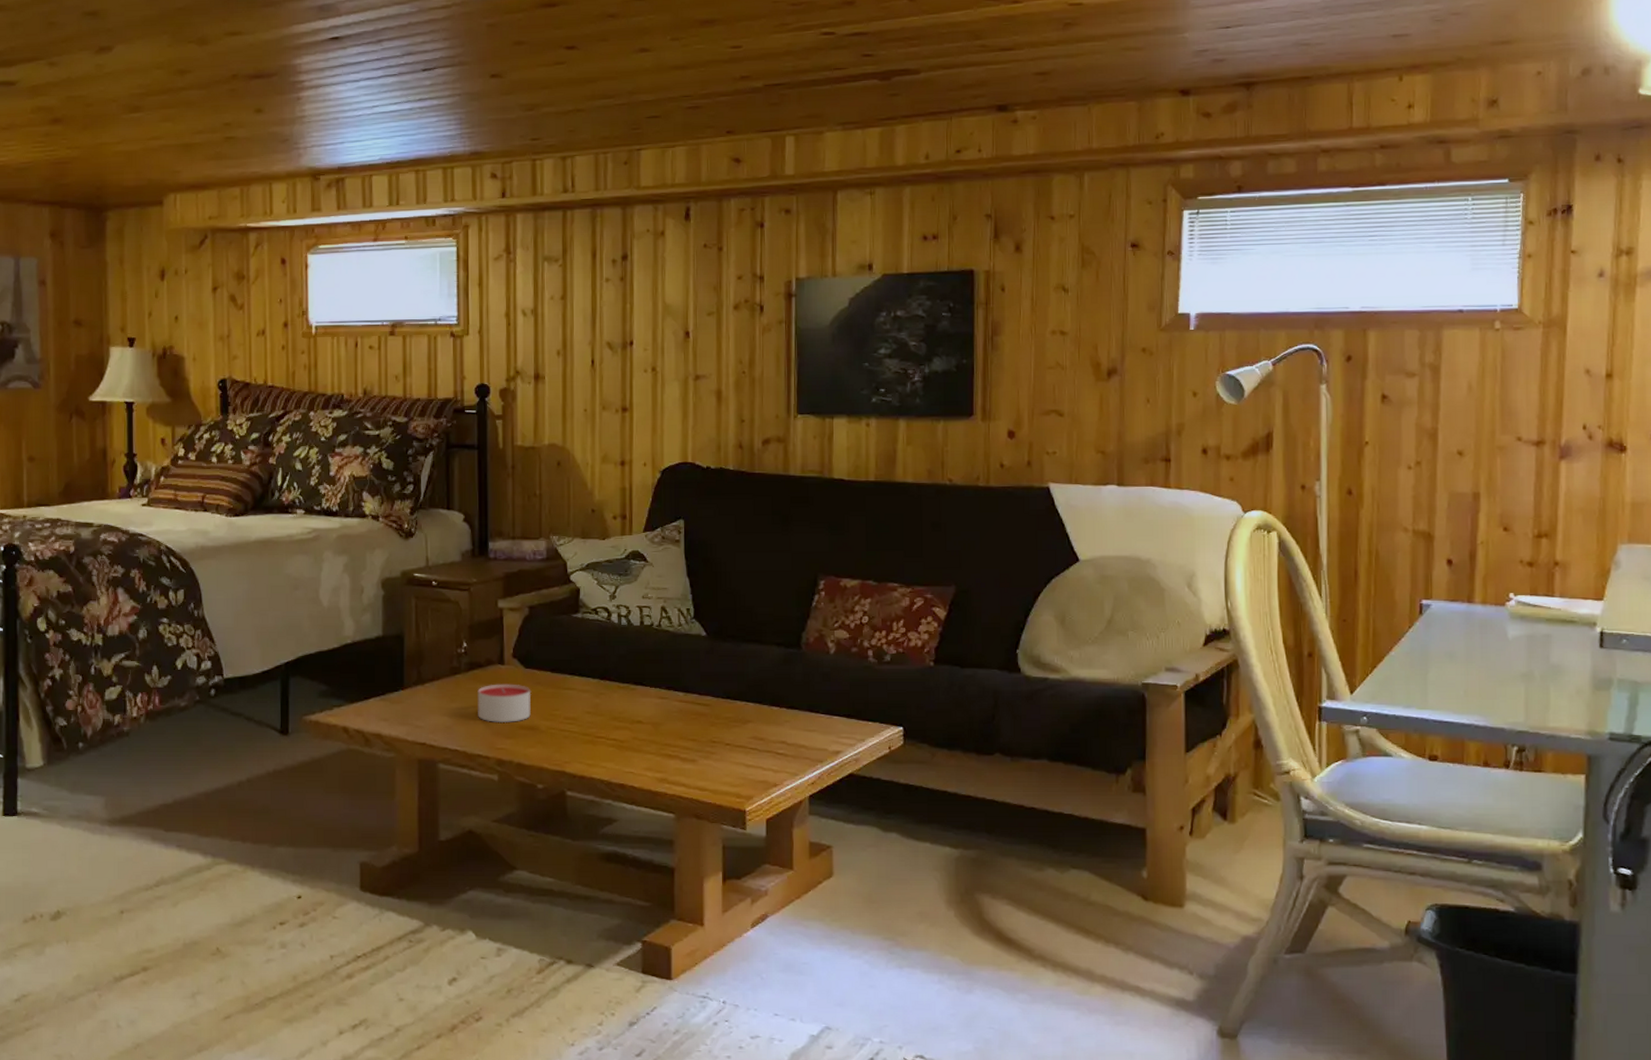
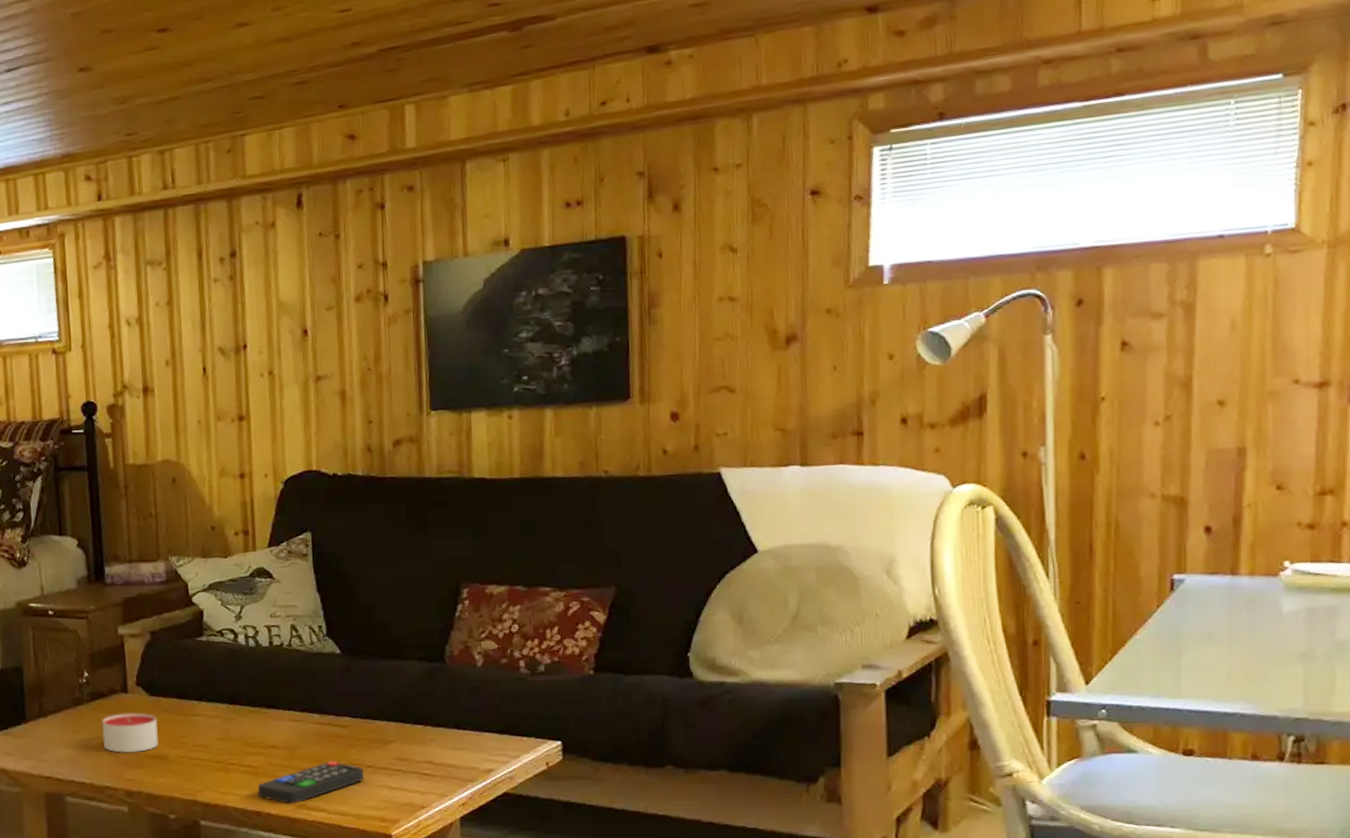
remote control: none [622,737,722,778] -> present [257,761,364,804]

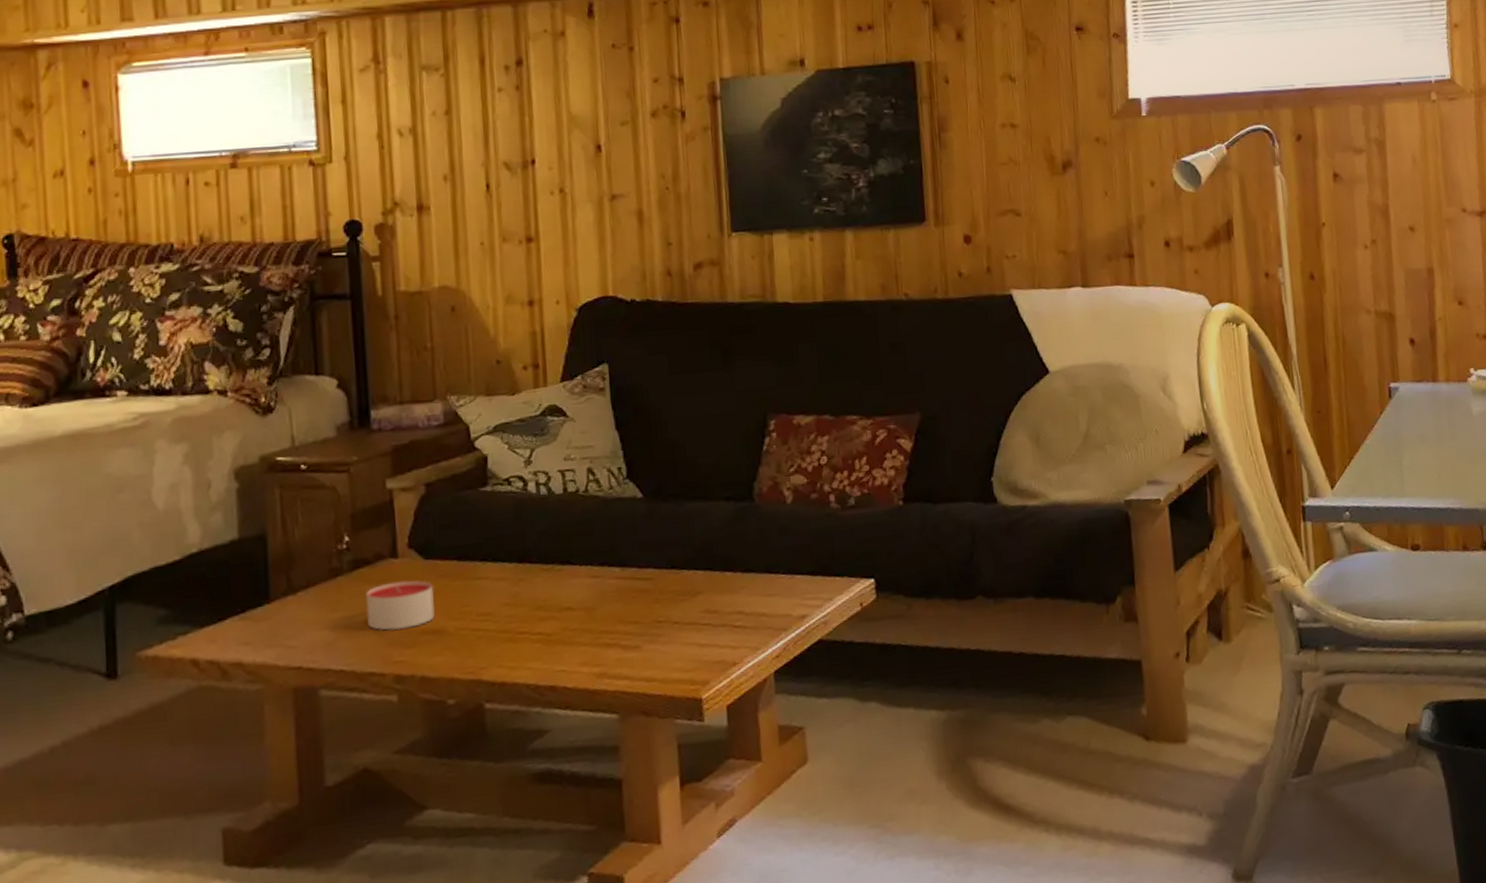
remote control: present [257,761,364,804] -> none [551,619,671,675]

